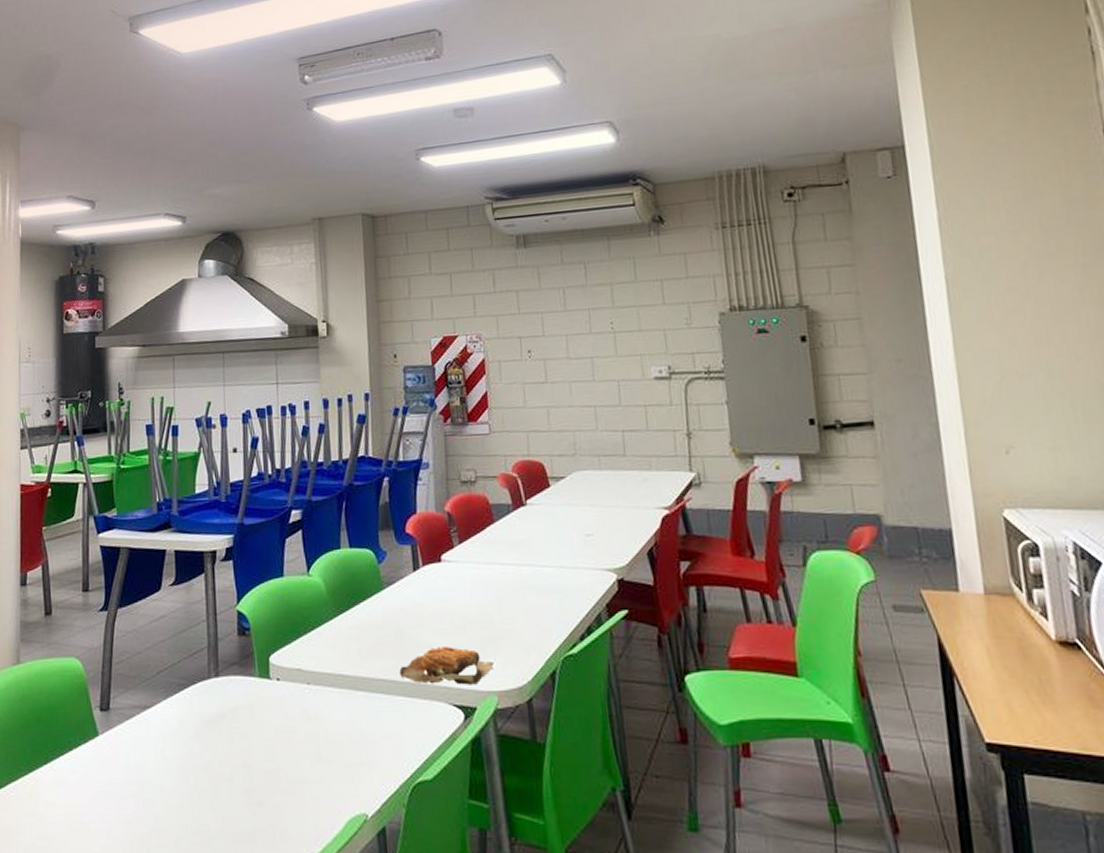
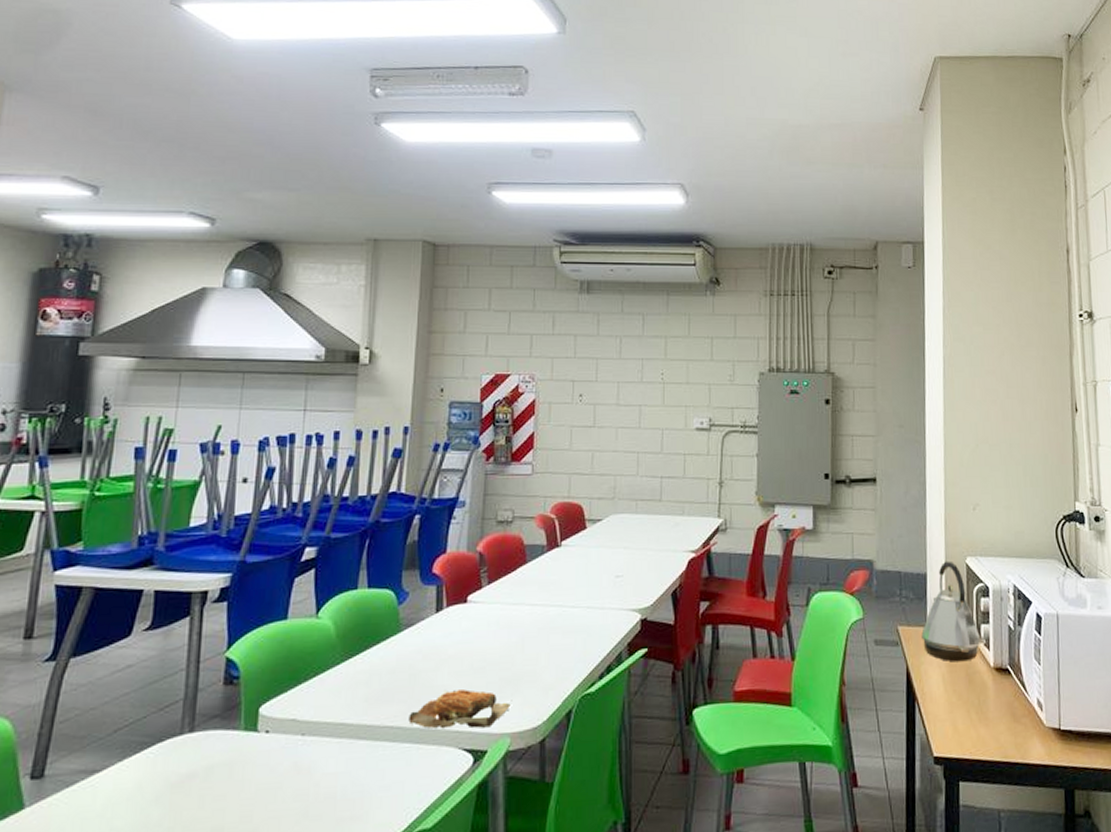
kettle: none [952,514,1036,633] -> present [921,561,981,662]

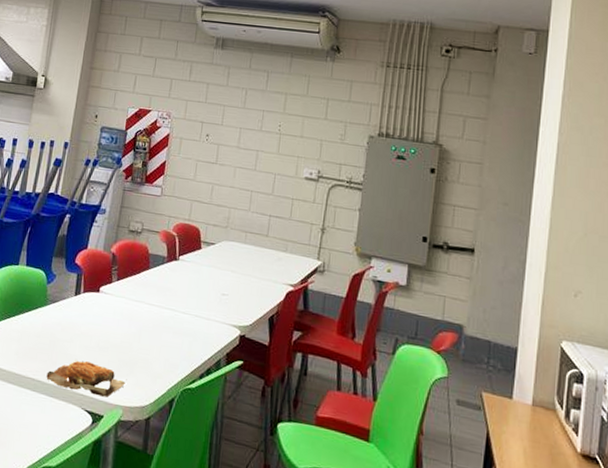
kettle: present [921,561,981,662] -> none [506,340,570,441]

